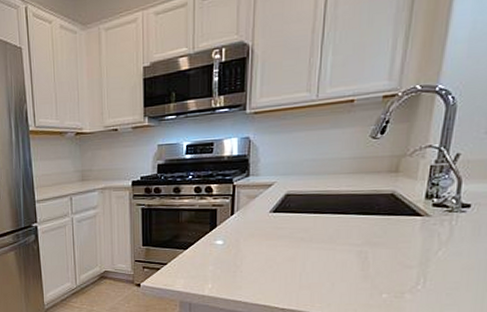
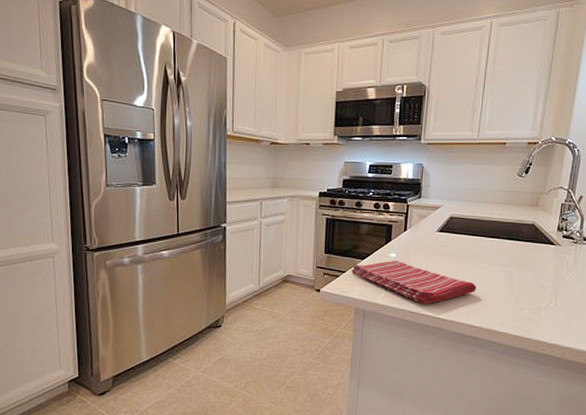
dish towel: none [173,247,322,294] -> present [351,260,477,305]

